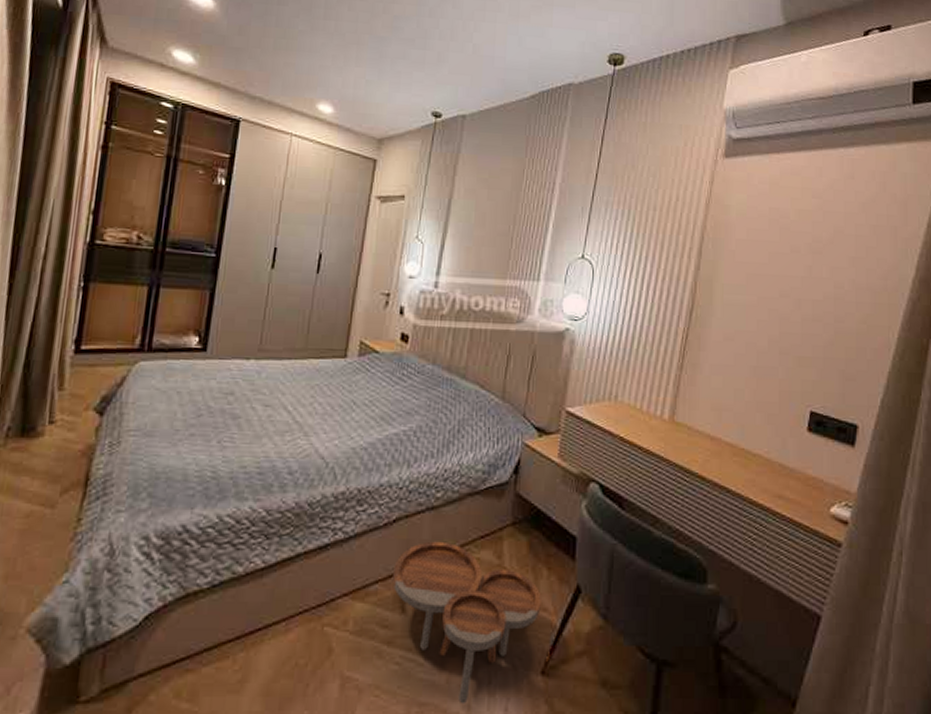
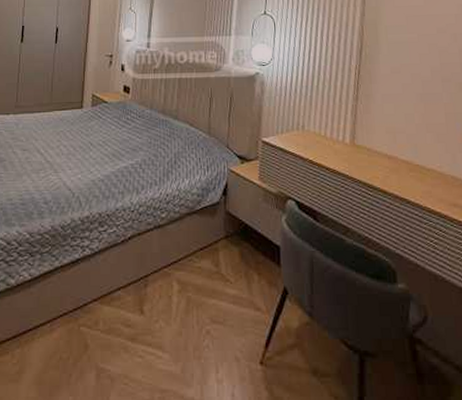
nesting tables: present [392,541,541,704] -> none [132,254,255,391]

